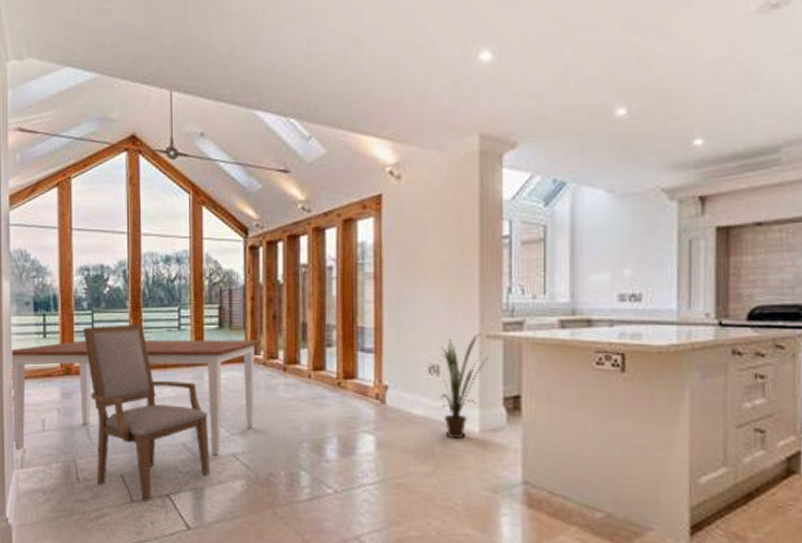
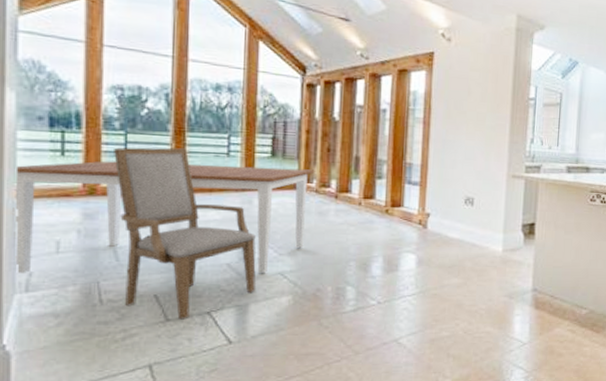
house plant: present [440,333,489,438] -> none [473,173,513,256]

